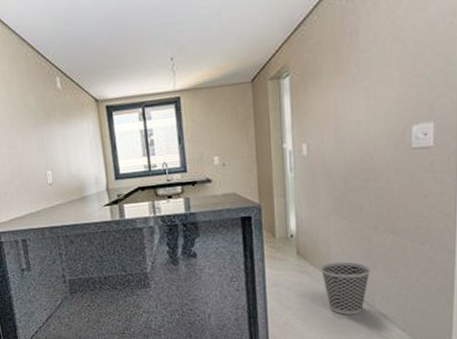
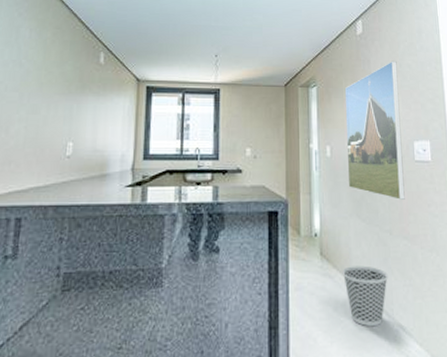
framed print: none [324,23,396,194] -> present [344,60,405,200]

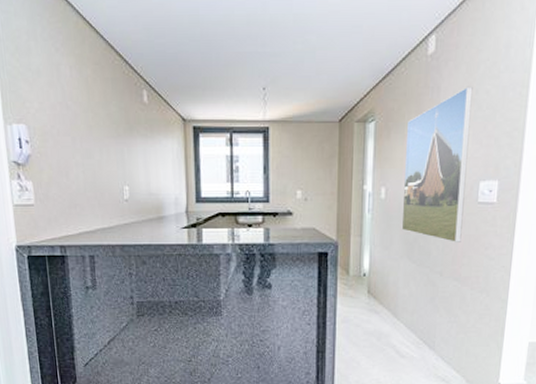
wastebasket: present [342,266,388,327] -> none [388,303,433,355]

